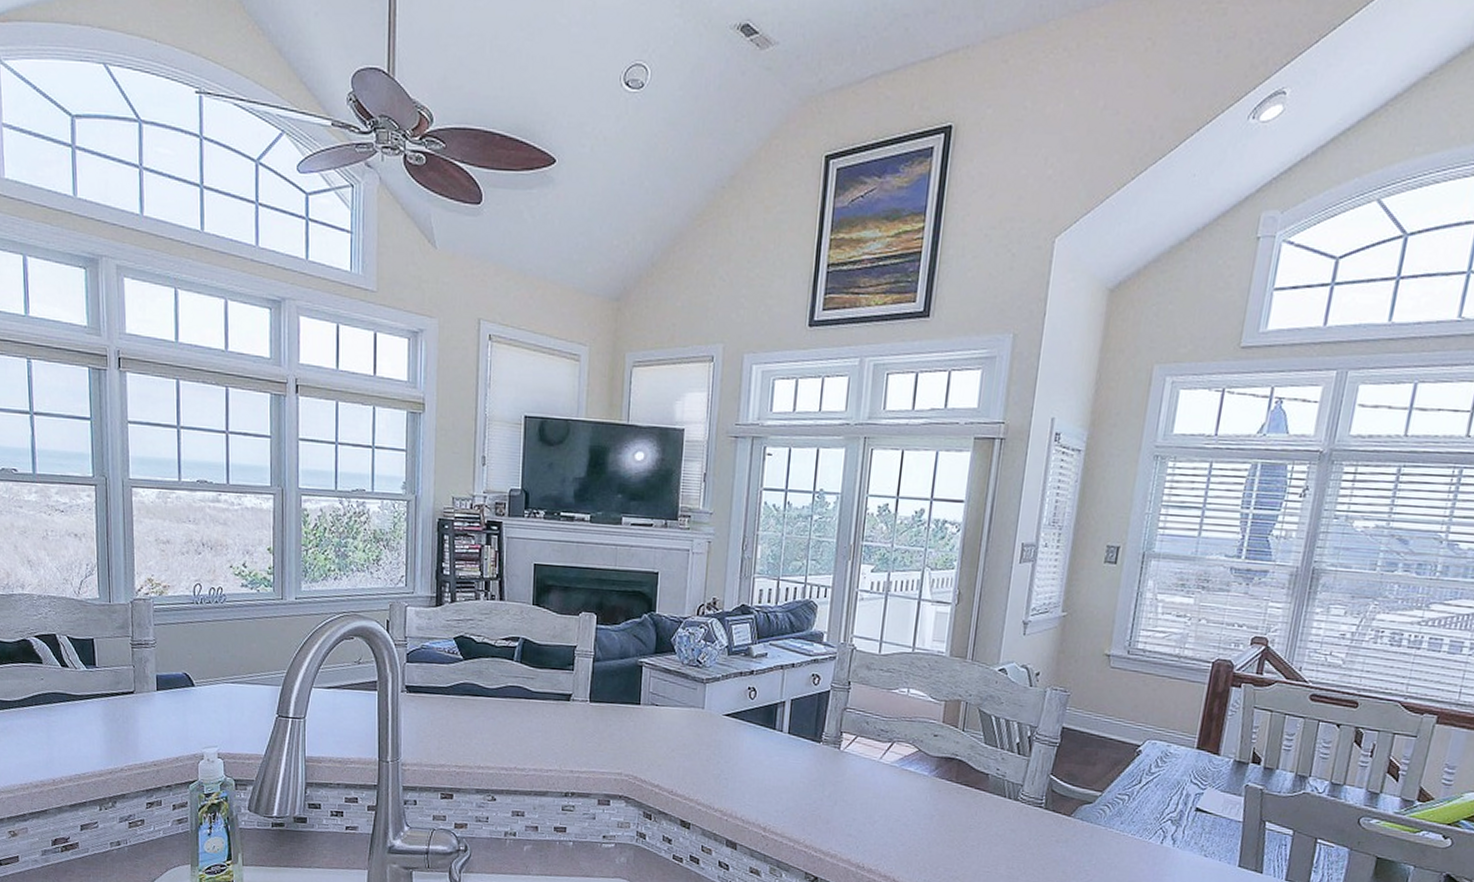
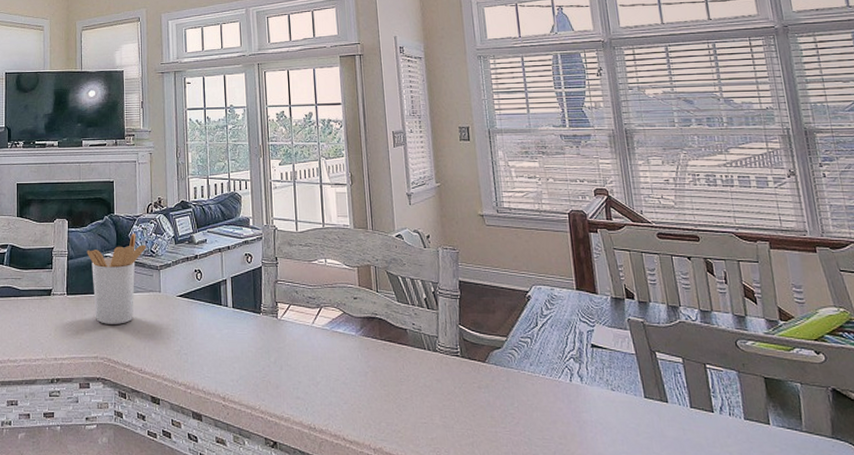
utensil holder: none [617,637,693,740] -> present [87,232,147,324]

